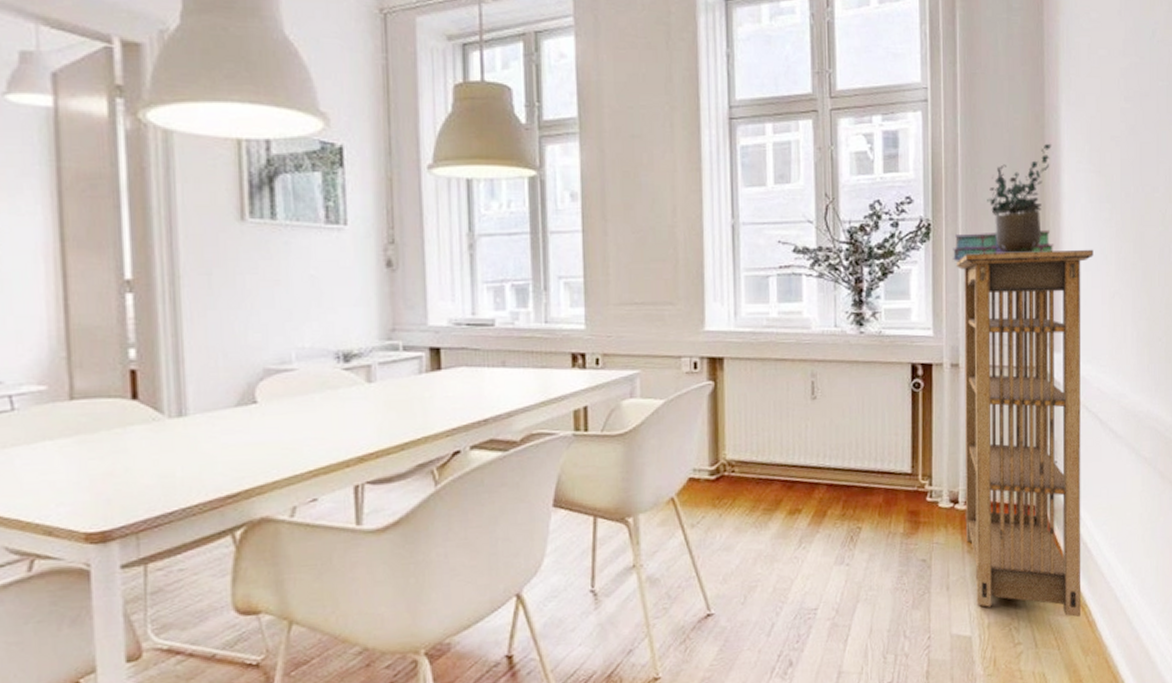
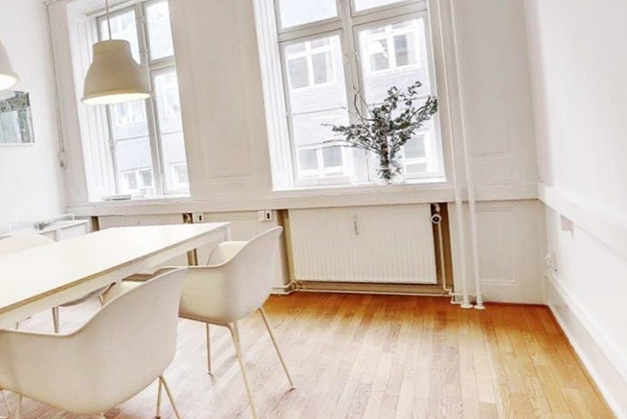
stack of books: present [953,229,1055,262] -> none [456,93,541,126]
bookshelf: present [956,249,1094,618] -> none [460,104,588,389]
potted plant: present [987,143,1051,254] -> none [481,28,532,116]

